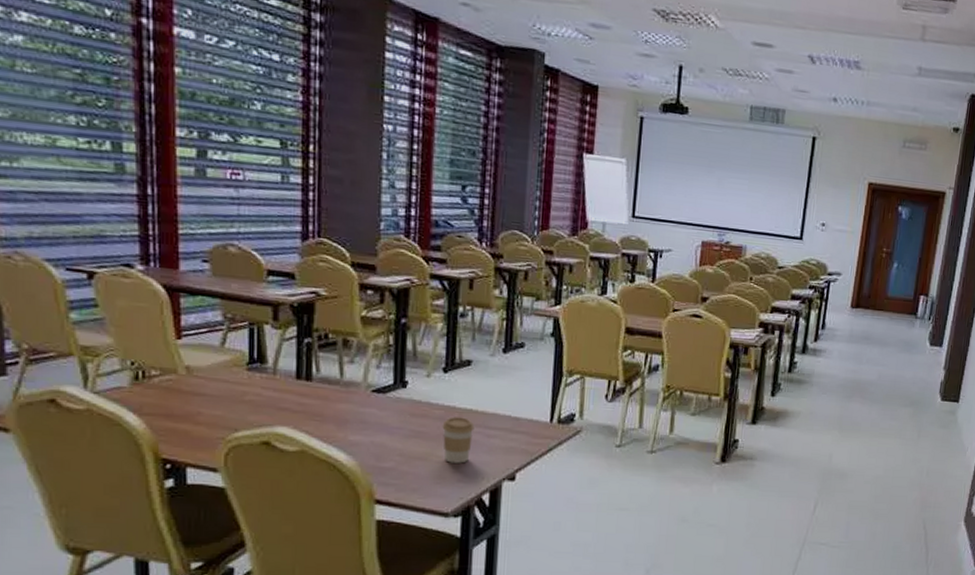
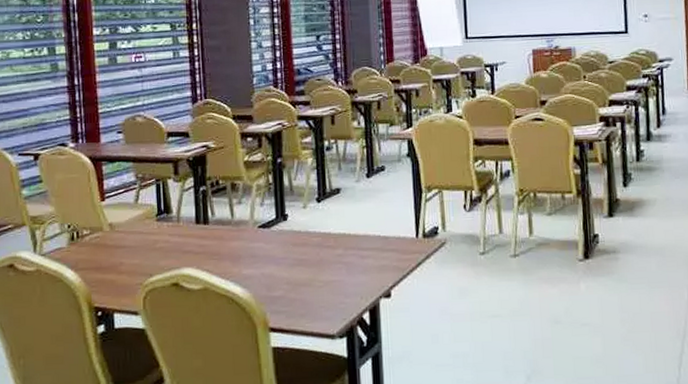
coffee cup: present [442,417,475,463] -> none [321,242,349,286]

